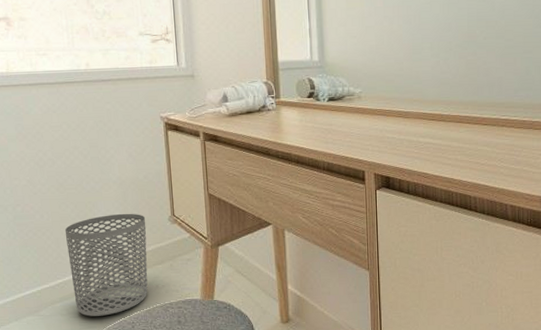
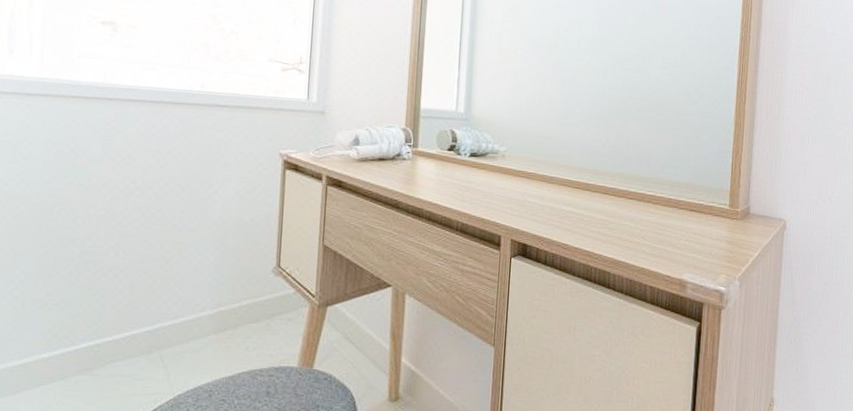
waste bin: present [64,213,148,317] -> none [142,259,245,380]

